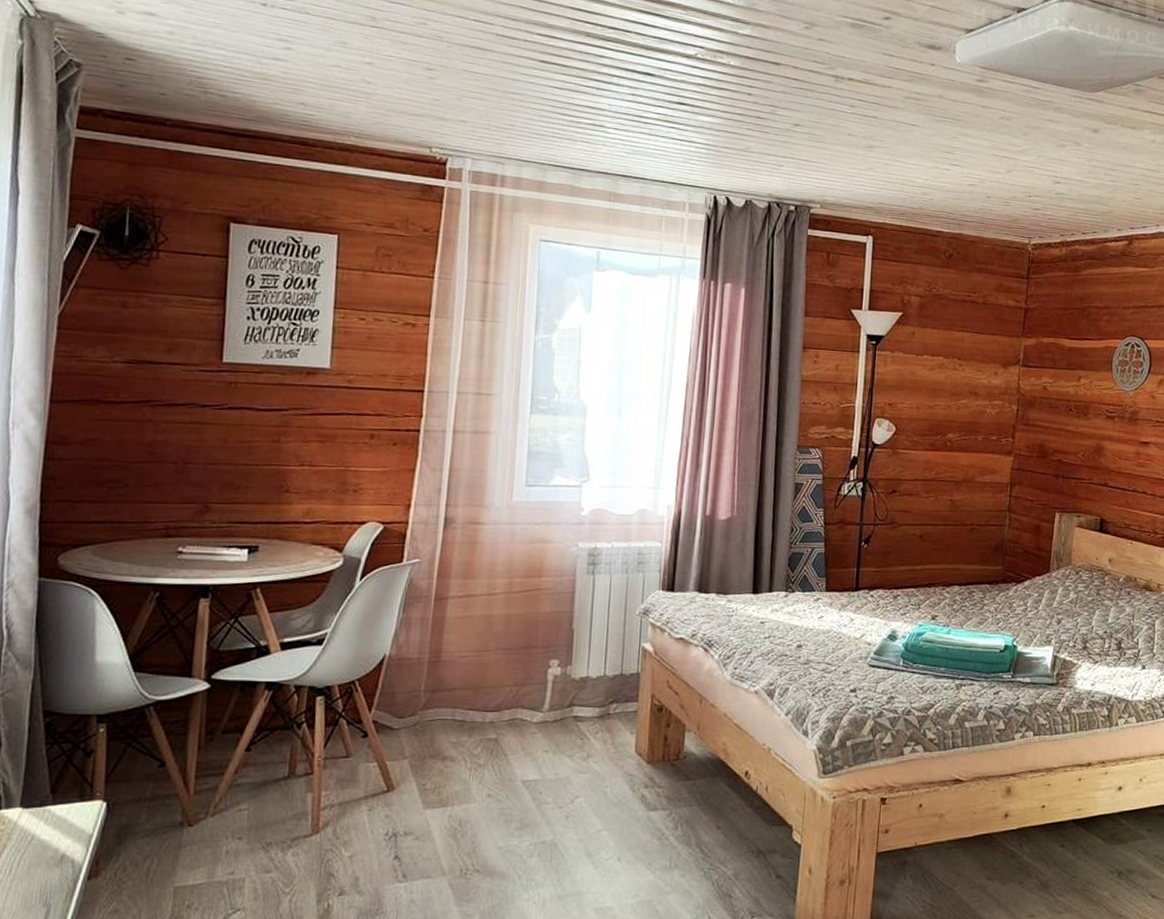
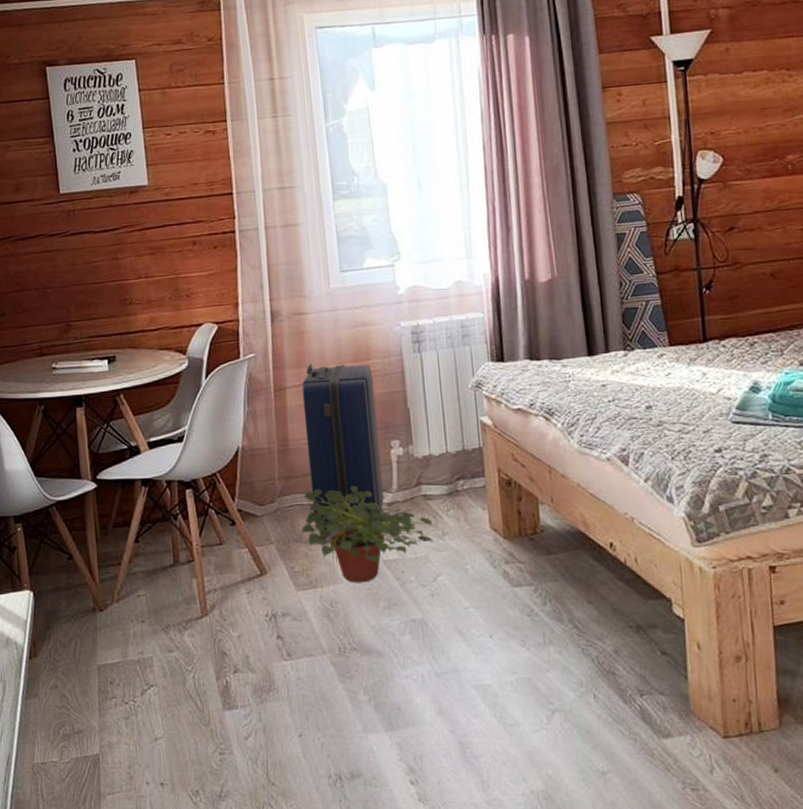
potted plant: none [440,703,579,803] -> present [301,485,433,583]
suitcase: none [455,576,542,759] -> present [302,364,384,541]

